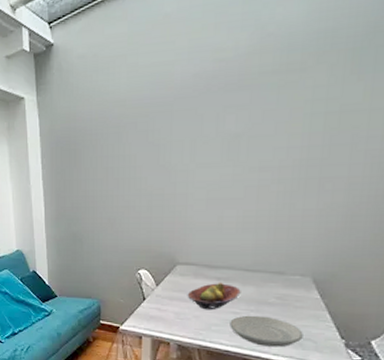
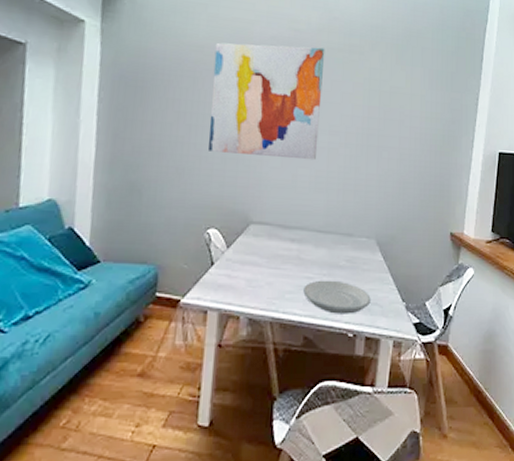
wall art: none [135,74,256,201] -> present [208,42,325,161]
fruit bowl: present [187,282,241,311] -> none [260,243,314,276]

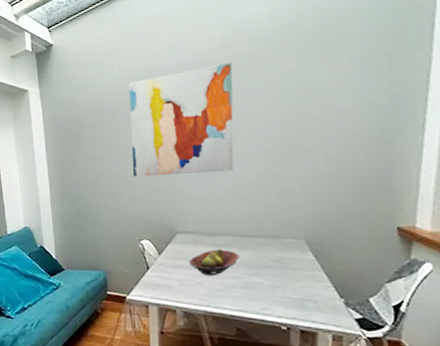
fruit bowl: none [260,243,314,276] -> present [188,248,240,276]
plate: present [303,280,371,314] -> none [232,279,304,309]

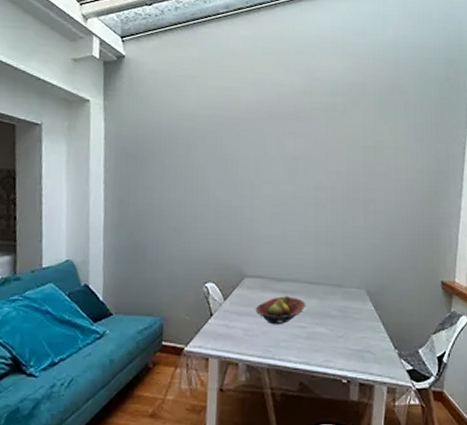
wall art: present [128,62,234,177] -> none [203,108,309,216]

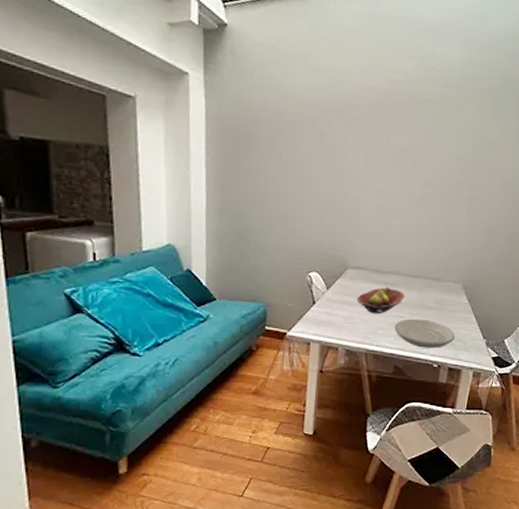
plate: none [297,329,363,361] -> present [394,318,455,348]

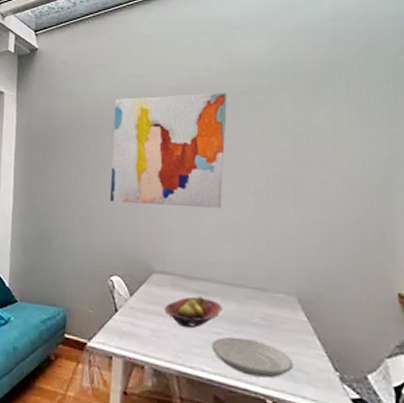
wall art: none [309,94,421,211] -> present [110,92,227,209]

